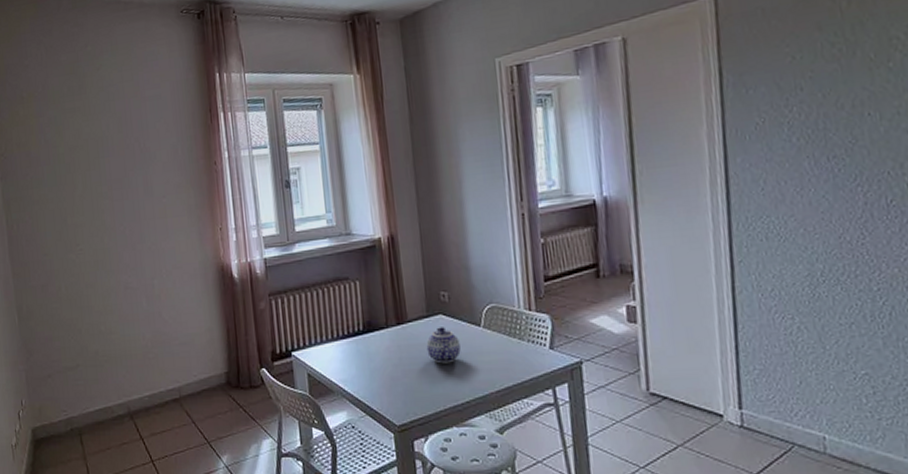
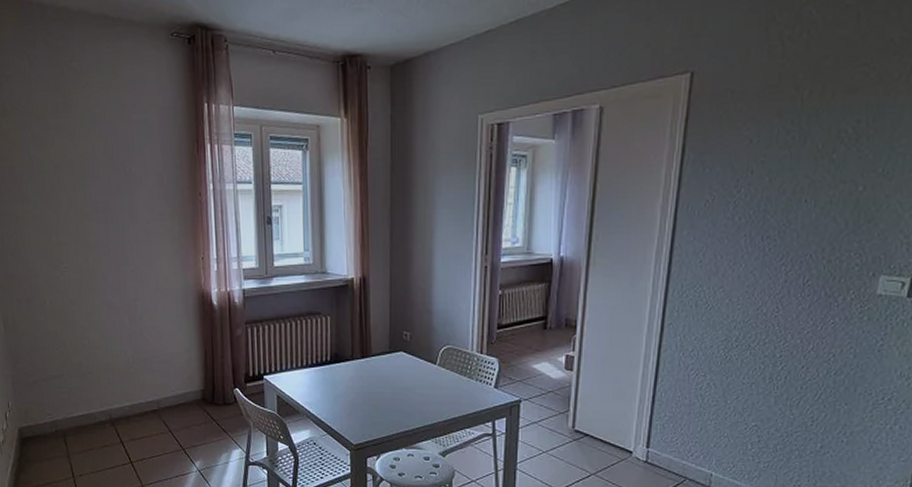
teapot: present [426,327,461,364] -> none [386,362,416,395]

